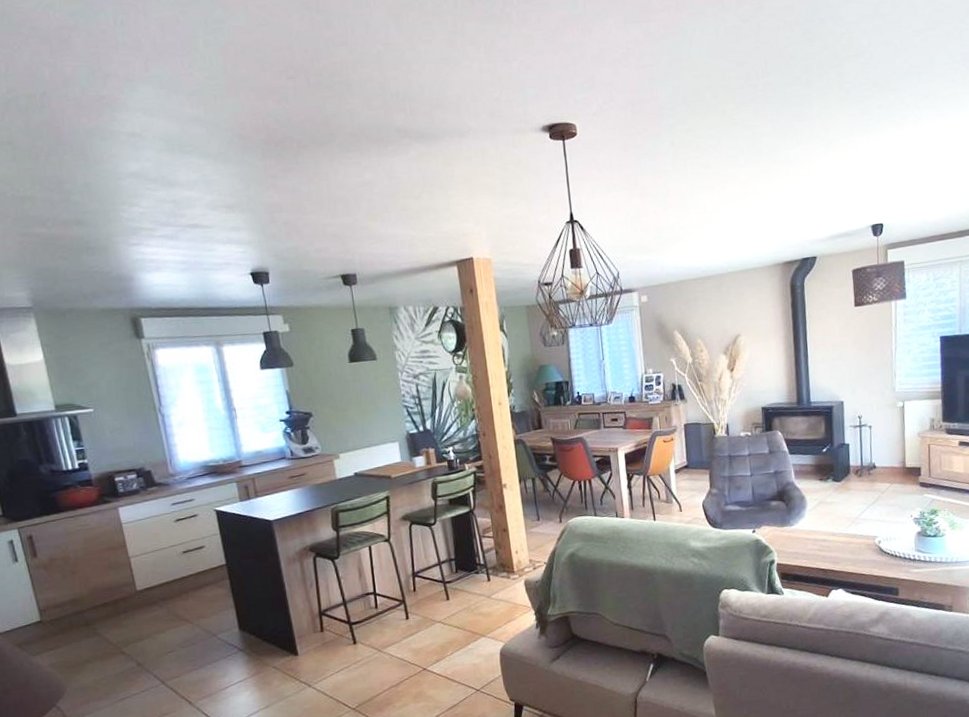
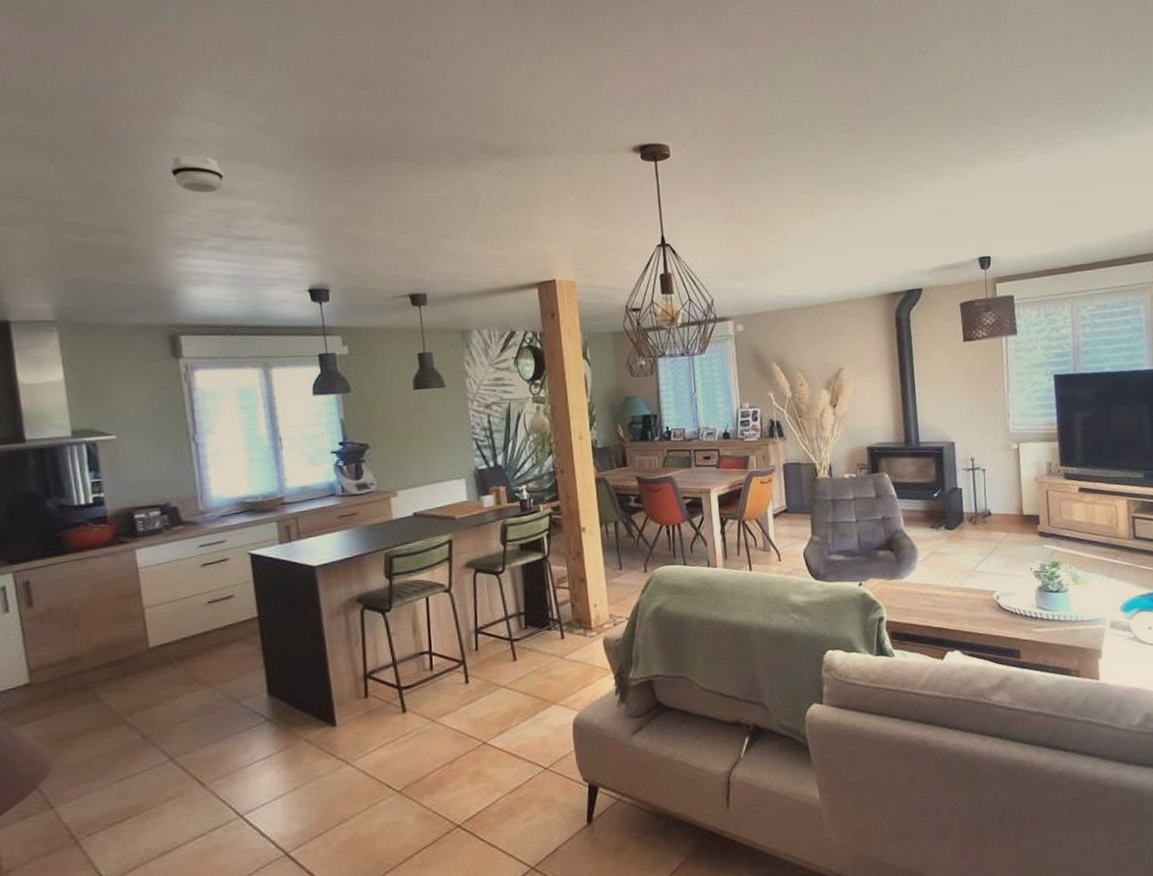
smoke detector: none [119,148,168,185] -> present [171,154,224,193]

